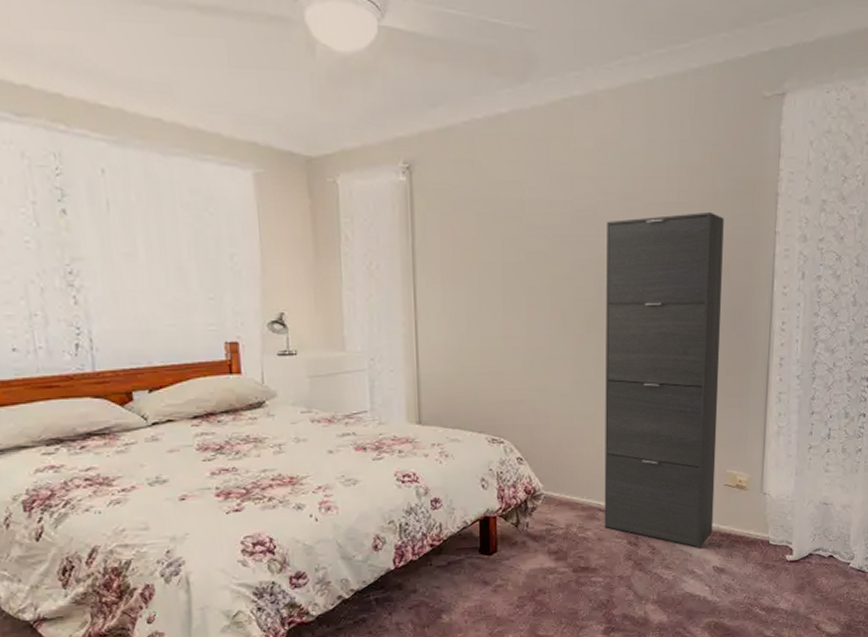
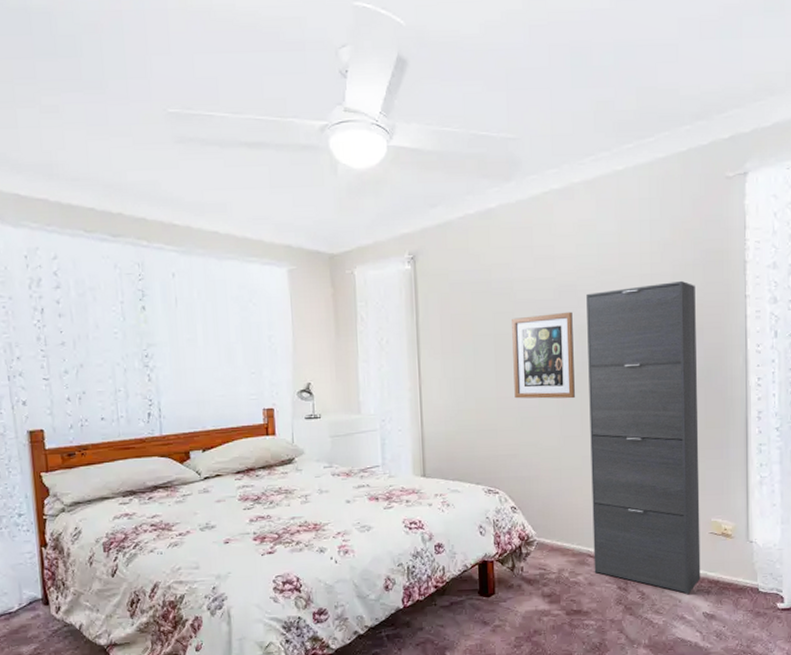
wall art: none [523,241,591,340] -> present [512,311,575,399]

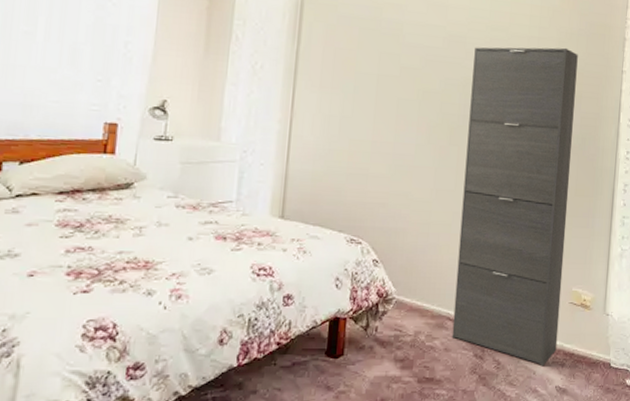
wall art: present [512,311,575,399] -> none [391,61,459,152]

